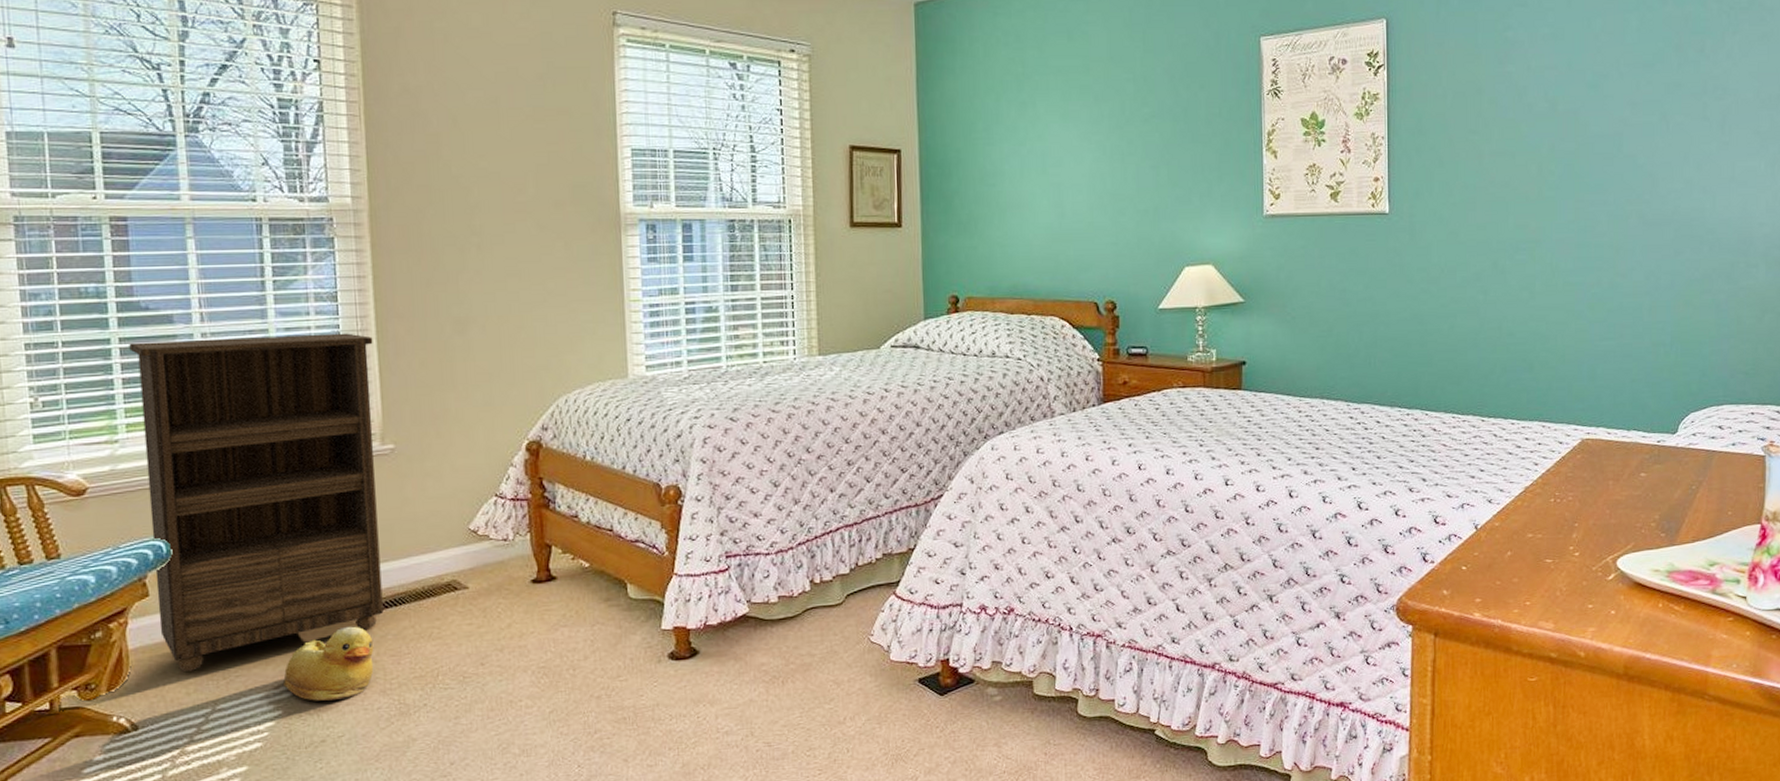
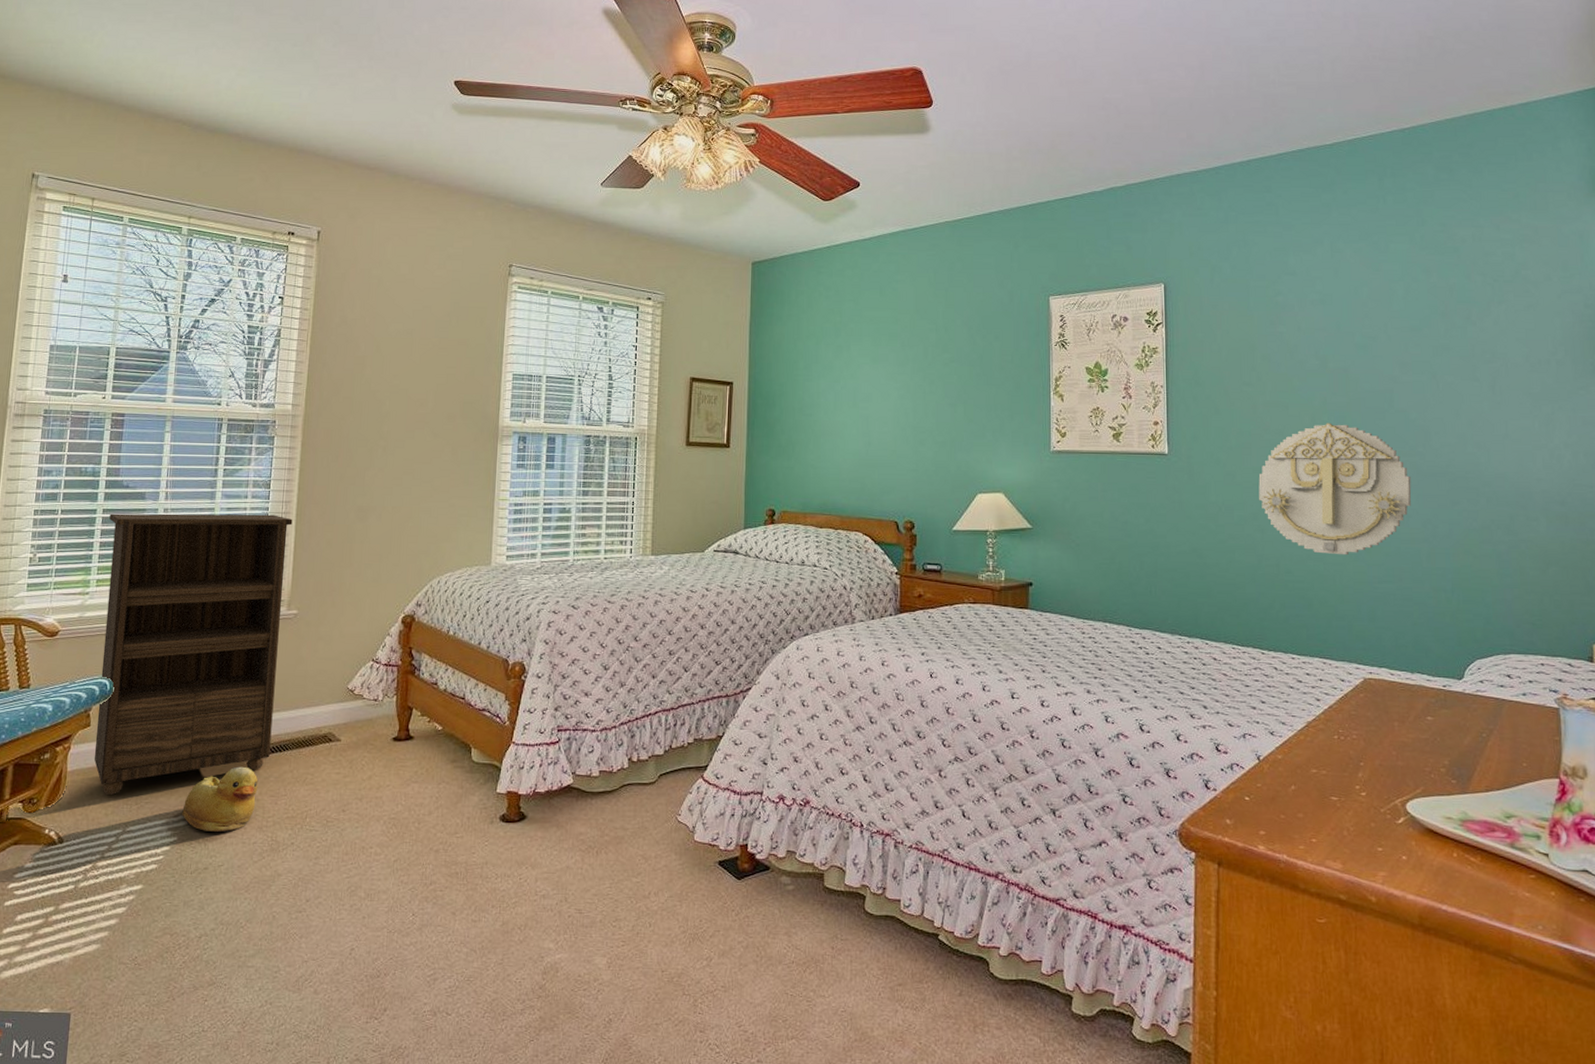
wall decoration: none [1482,172,1636,314] -> present [1258,423,1412,555]

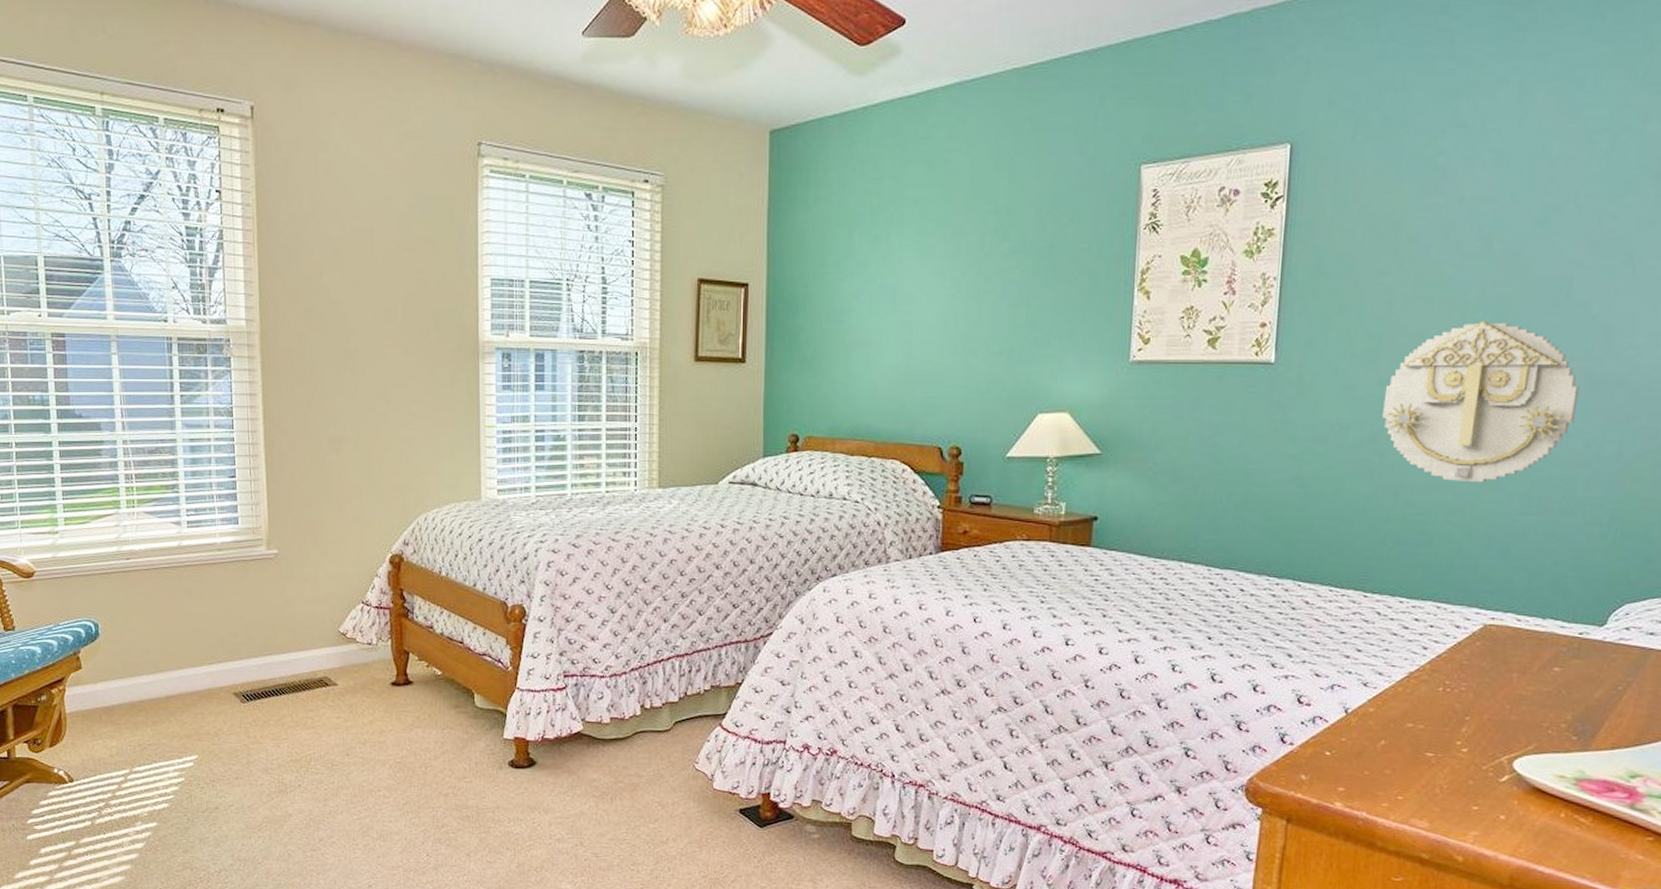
bookshelf: present [94,513,293,795] -> none [66,445,267,736]
rubber duck: present [182,766,258,833] -> none [186,710,259,774]

